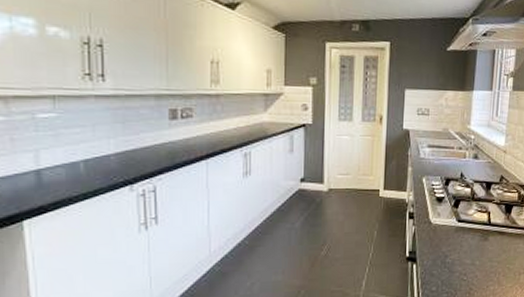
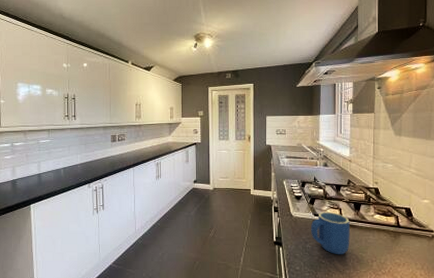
mug: none [452,216,499,269] -> present [310,211,350,255]

